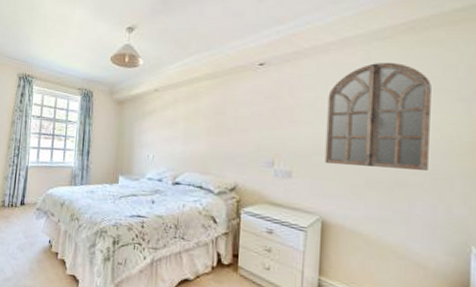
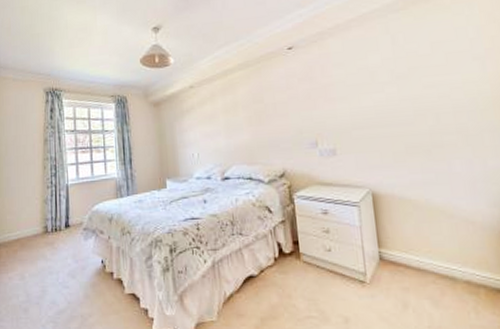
home mirror: present [324,63,431,170] -> none [357,31,459,137]

